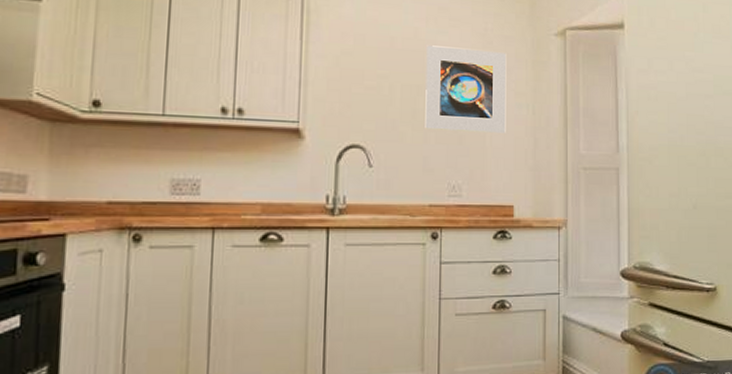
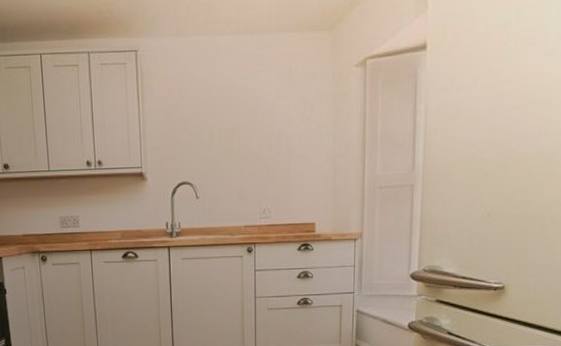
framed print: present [425,45,507,133] -> none [238,89,309,165]

